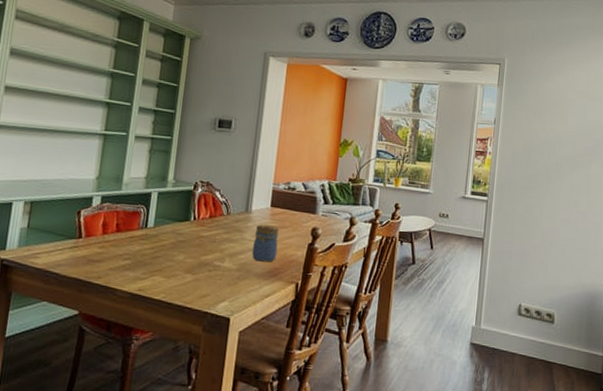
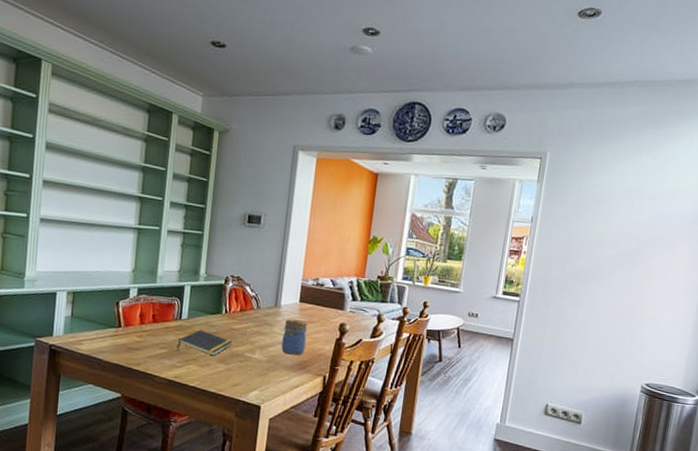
notepad: none [142,238,201,266] -> present [177,330,233,356]

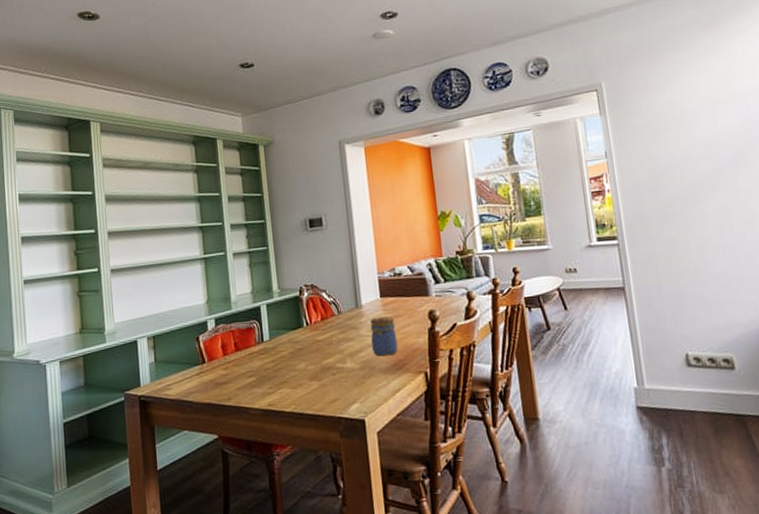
notepad: present [177,330,233,356] -> none [265,348,321,376]

